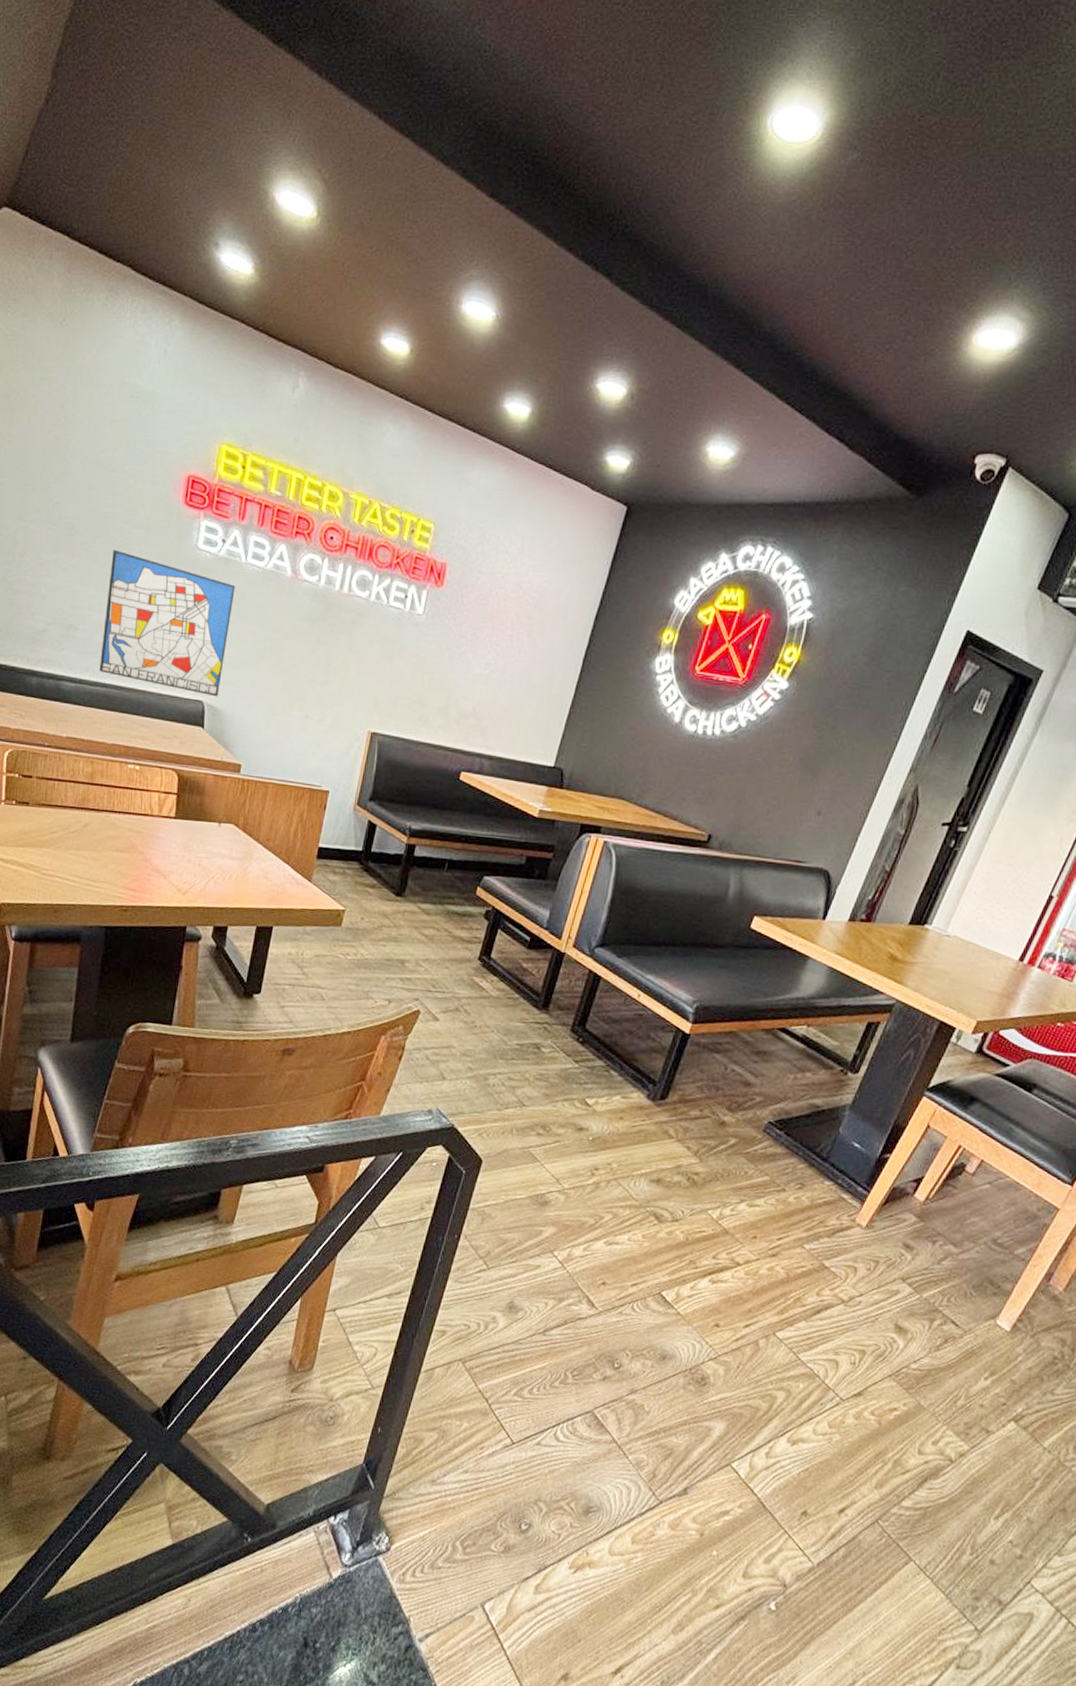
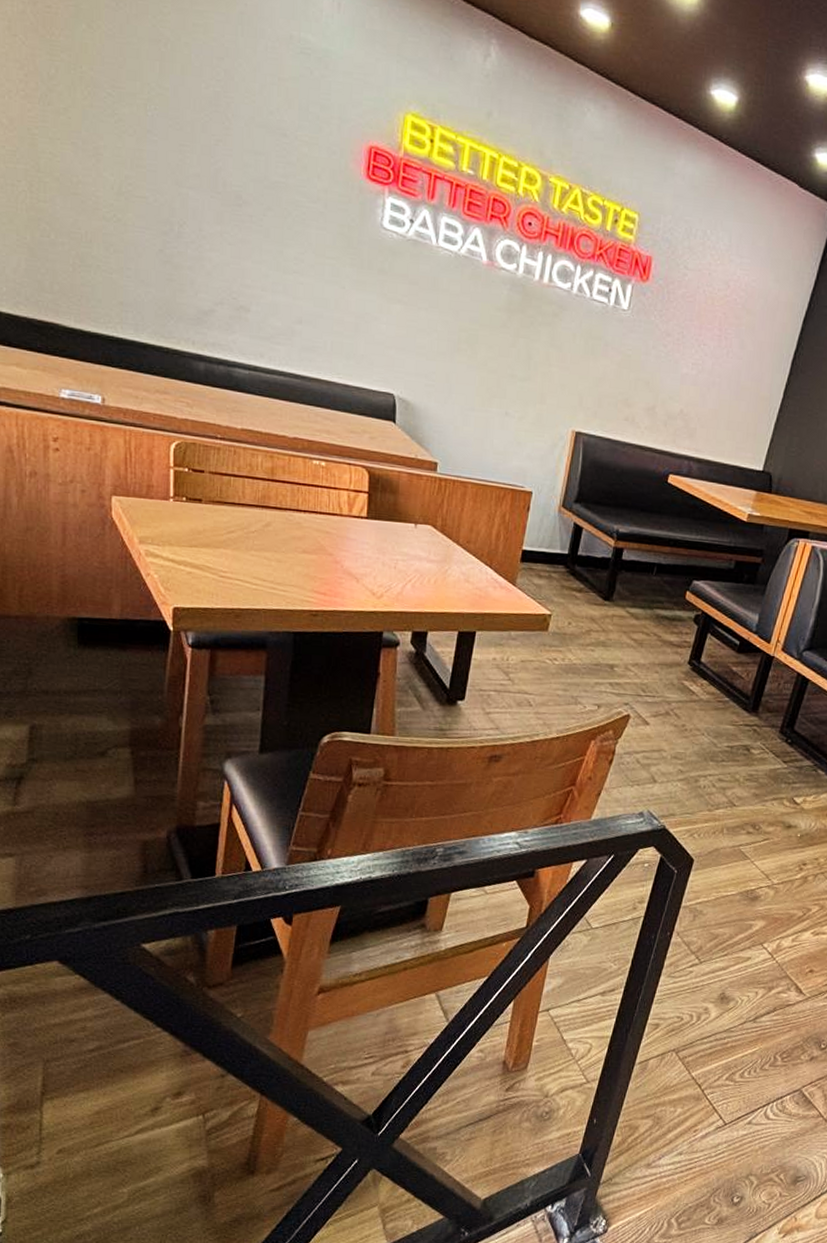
wall art: present [99,549,235,697] -> none [276,224,426,390]

